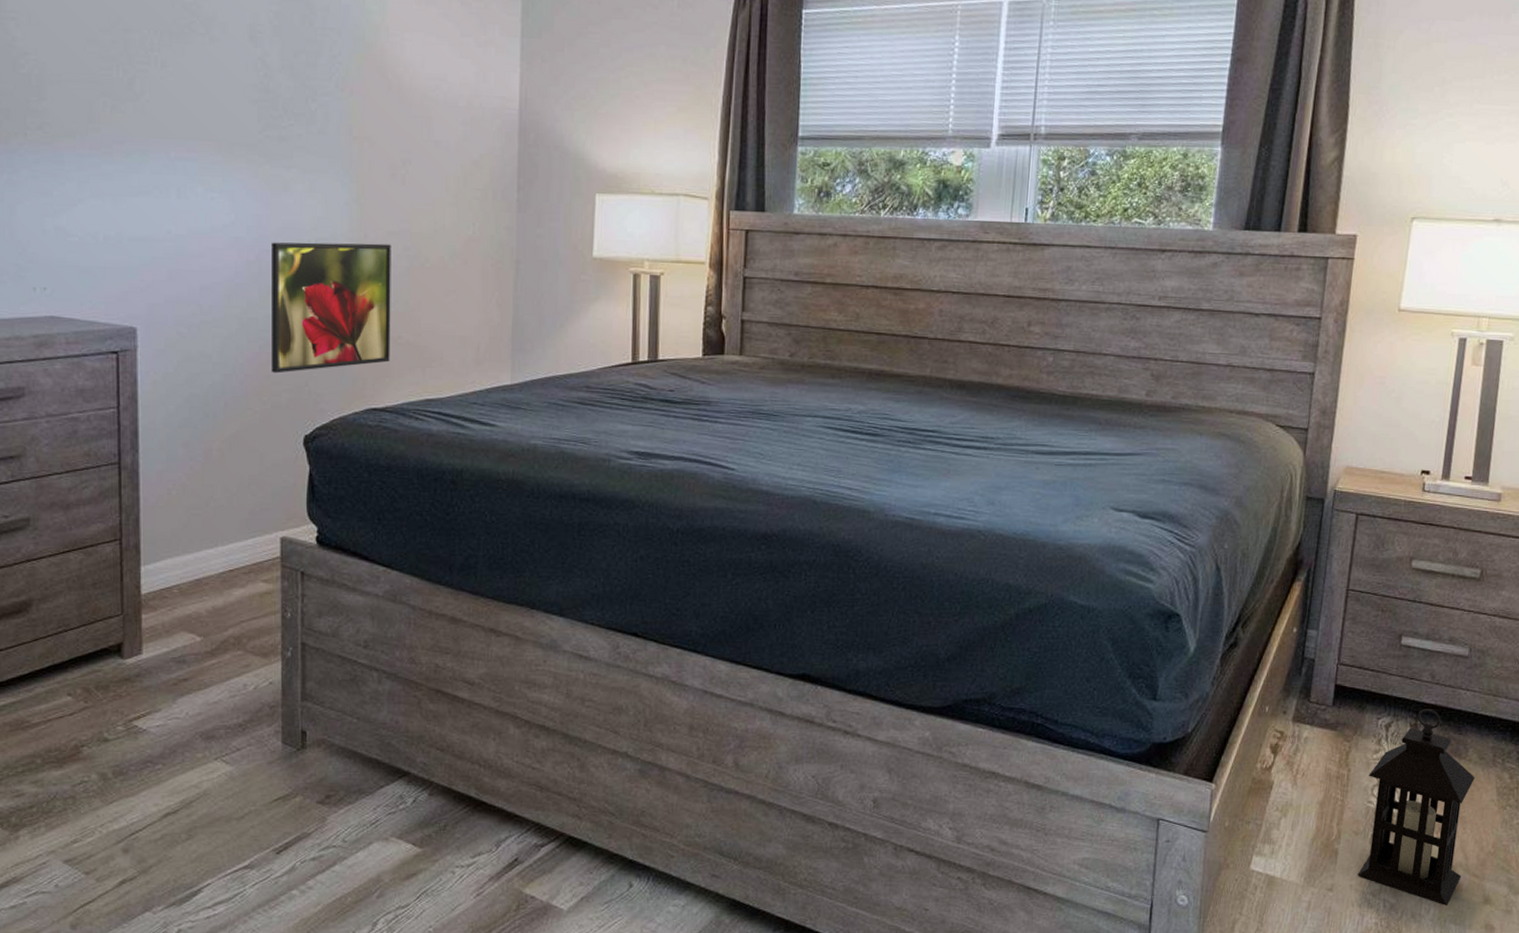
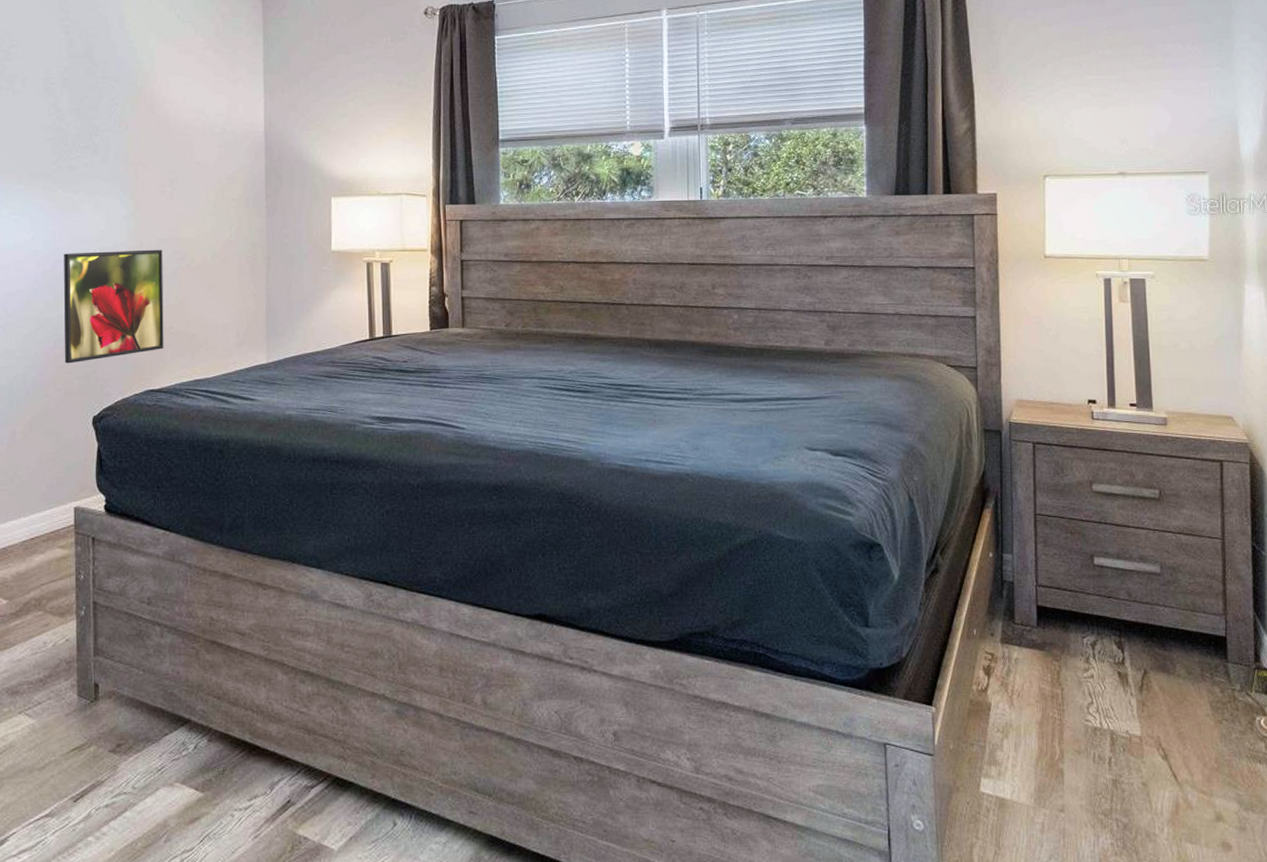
lantern: present [1358,708,1475,907] -> none [1082,626,1190,825]

